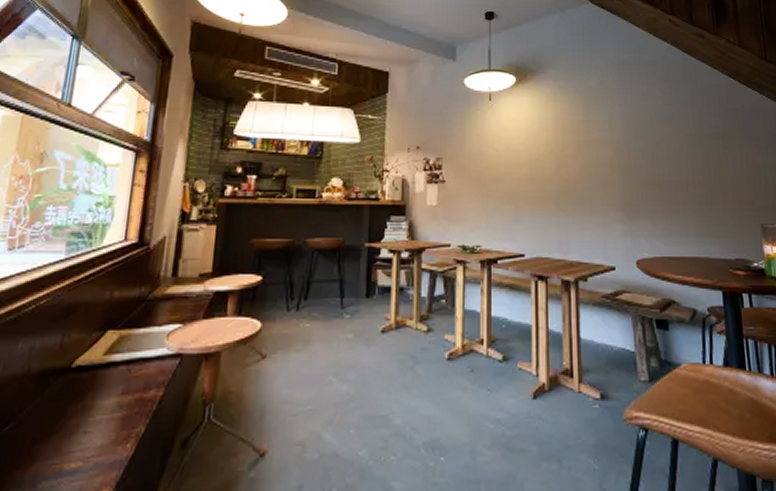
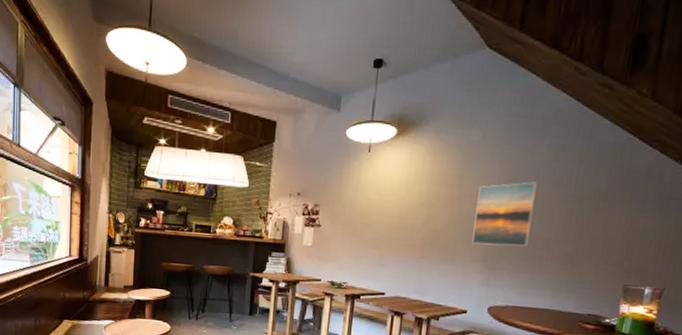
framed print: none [605,125,664,192] -> present [472,182,538,247]

